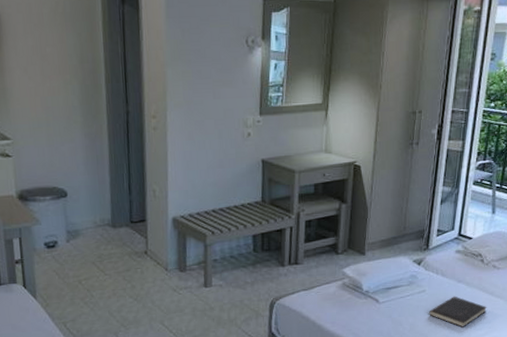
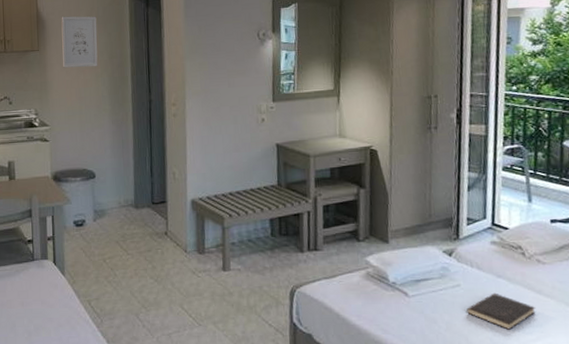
wall art: none [19,10,66,73] -> present [61,16,98,68]

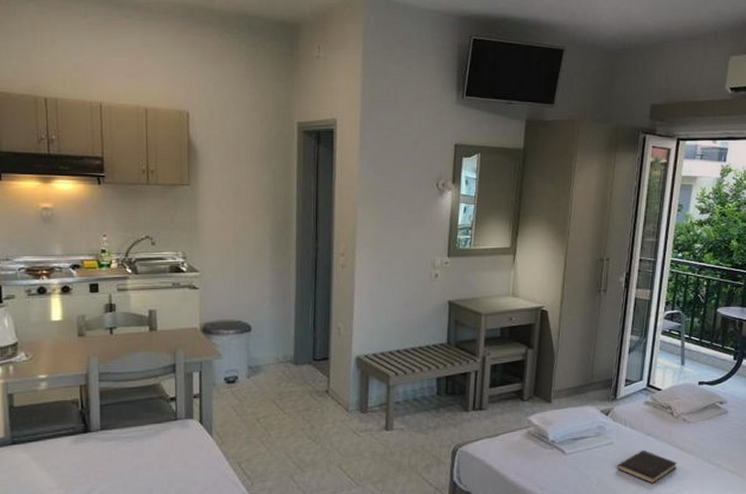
wall art: present [61,16,98,68] -> none [217,148,260,208]

